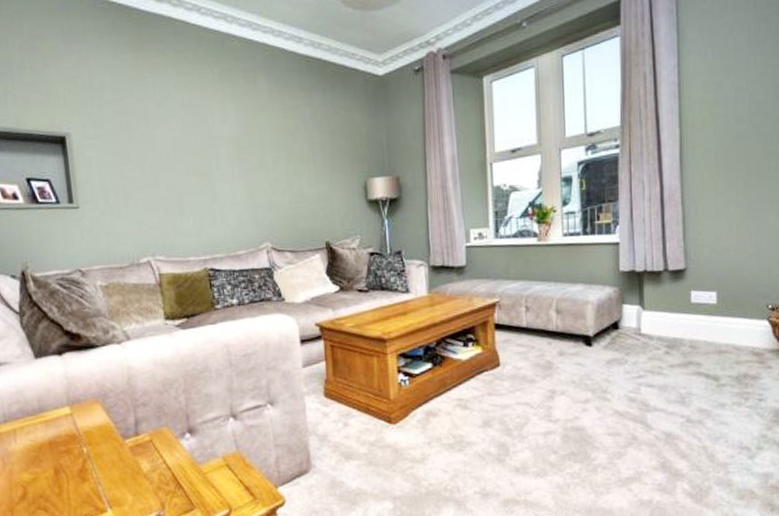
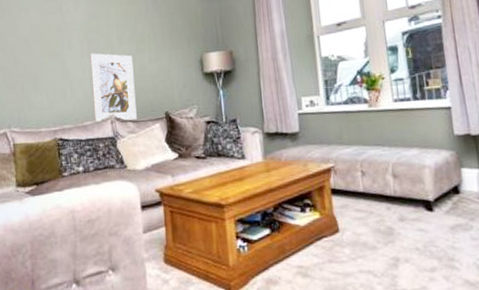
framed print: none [240,174,295,251] -> present [89,53,137,122]

